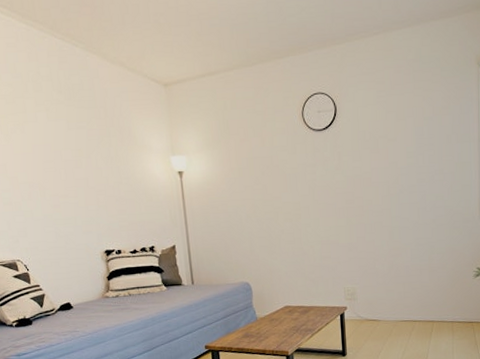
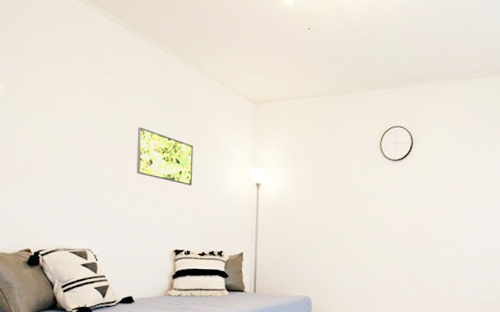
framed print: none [46,125,113,182] -> present [137,126,194,186]

